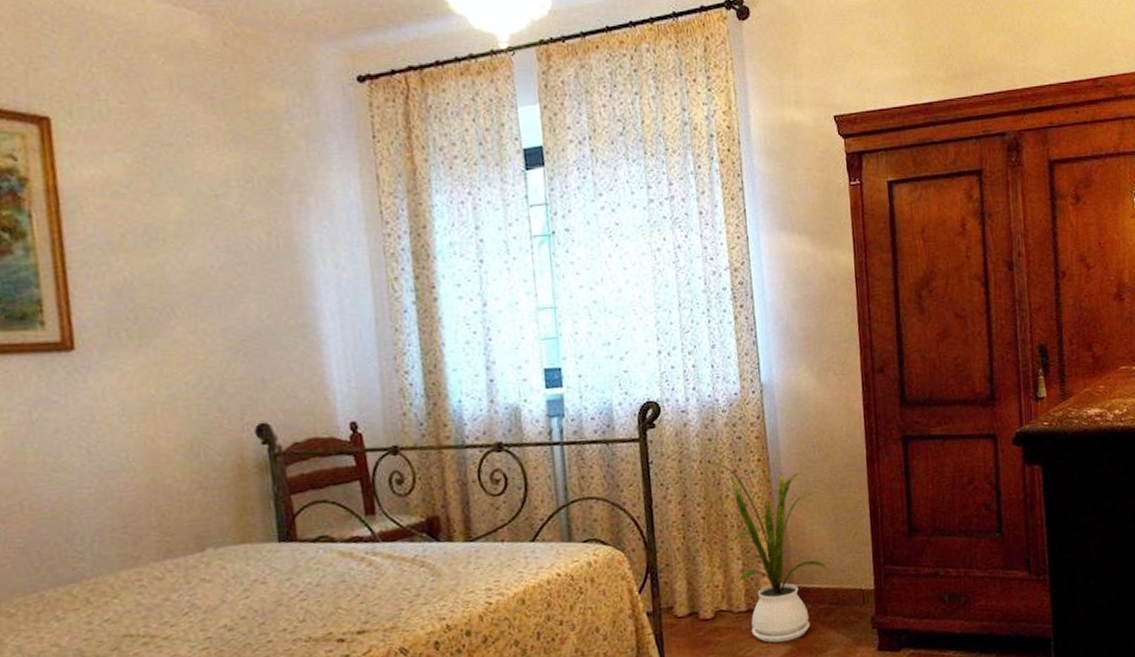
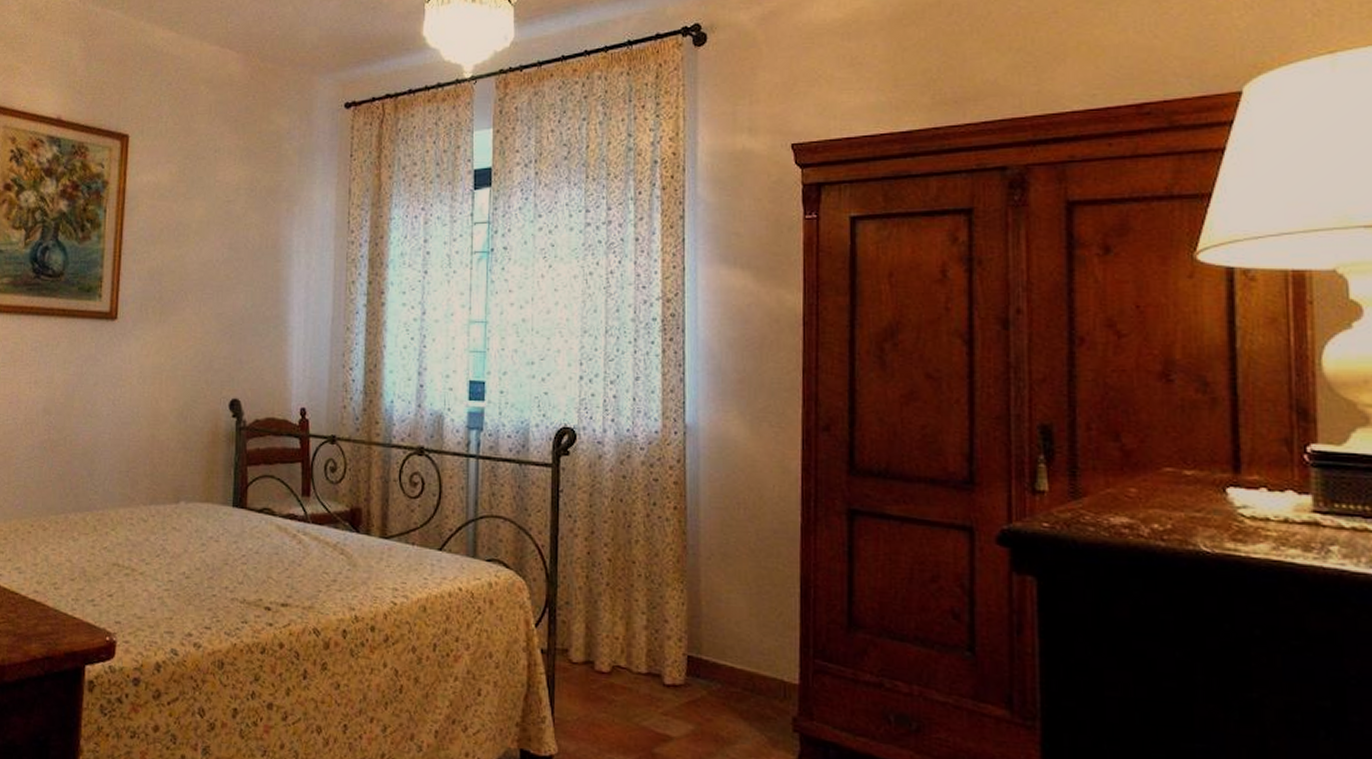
house plant: present [709,461,828,643] -> none [621,500,744,721]

